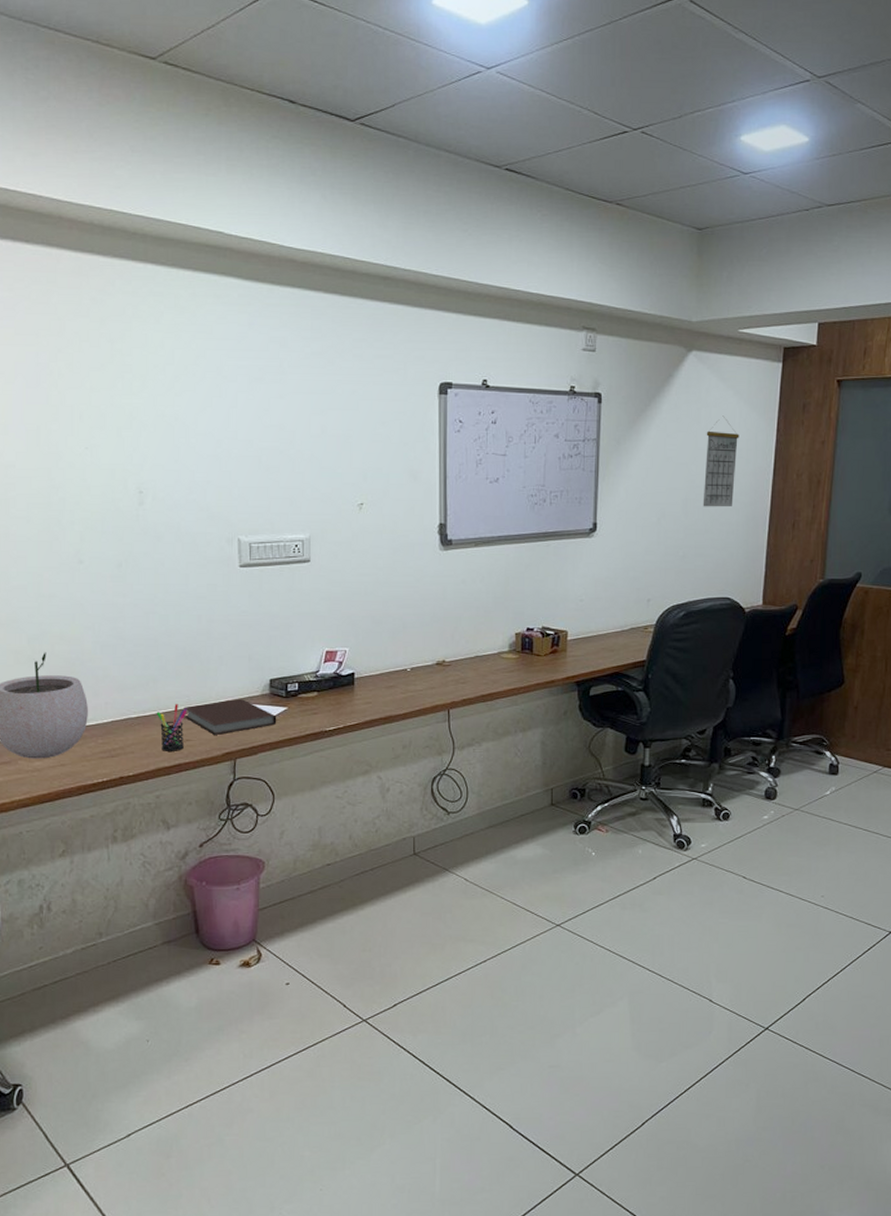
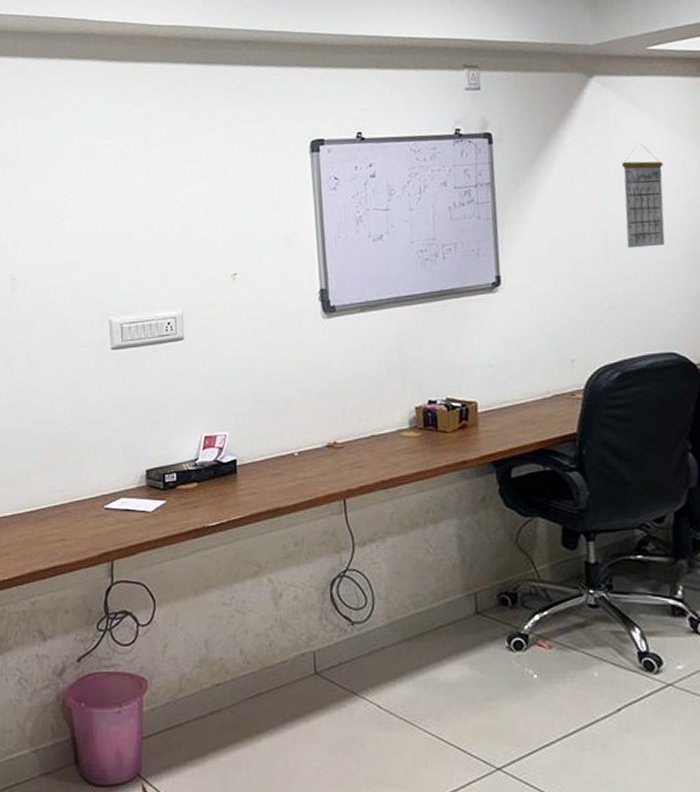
pen holder: present [156,704,187,751] -> none [31,500,62,552]
notebook: present [184,699,277,736] -> none [58,493,155,535]

